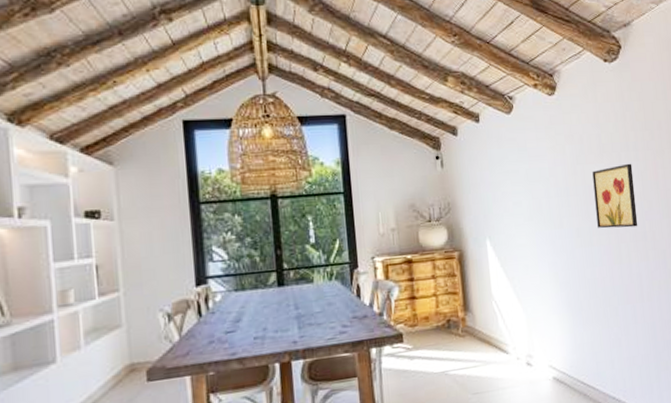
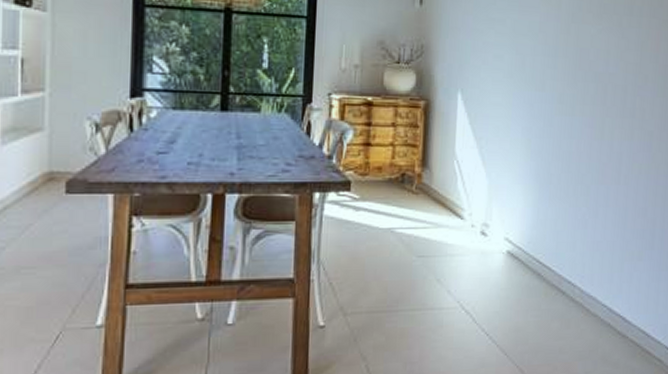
wall art: present [592,163,638,229] -> none [583,29,633,102]

